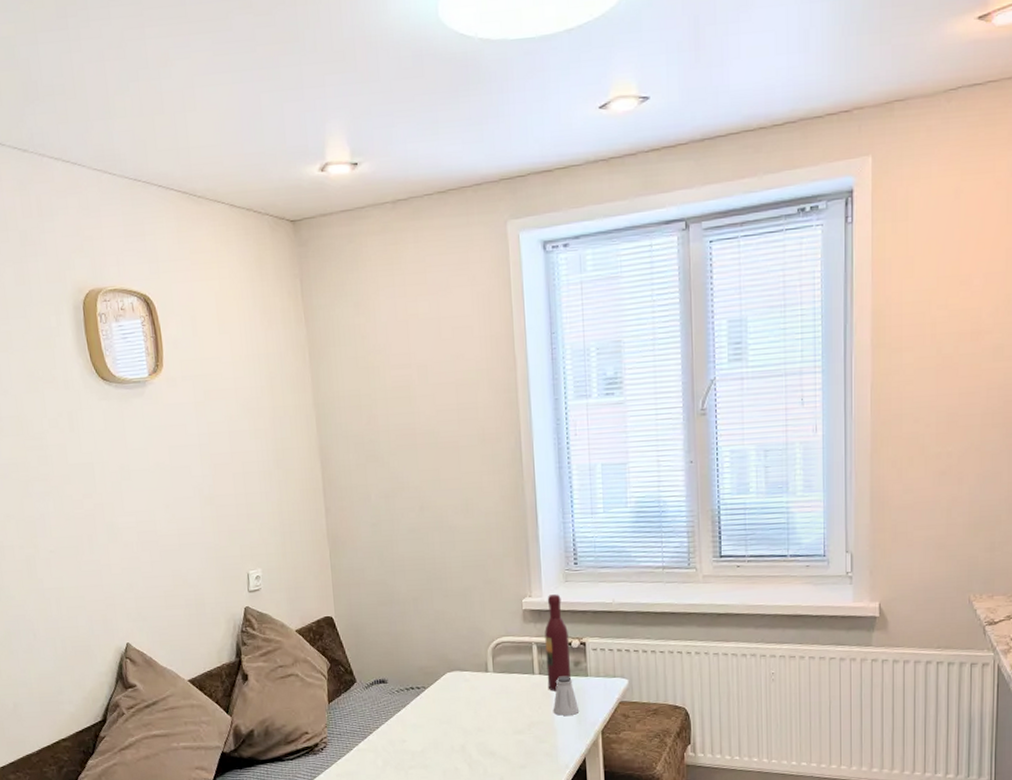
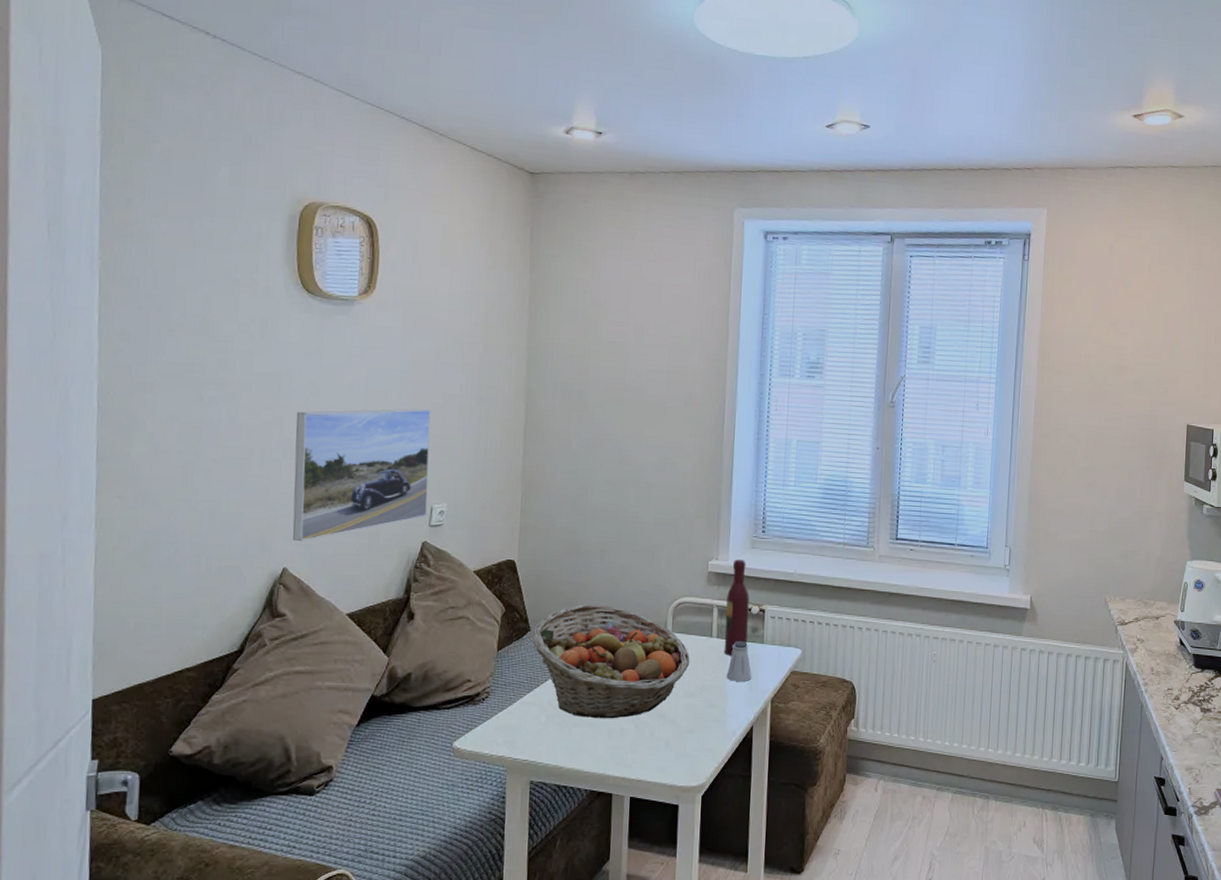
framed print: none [113,479,246,618] -> present [292,409,431,542]
fruit basket: none [358,652,515,761] -> present [532,604,690,719]

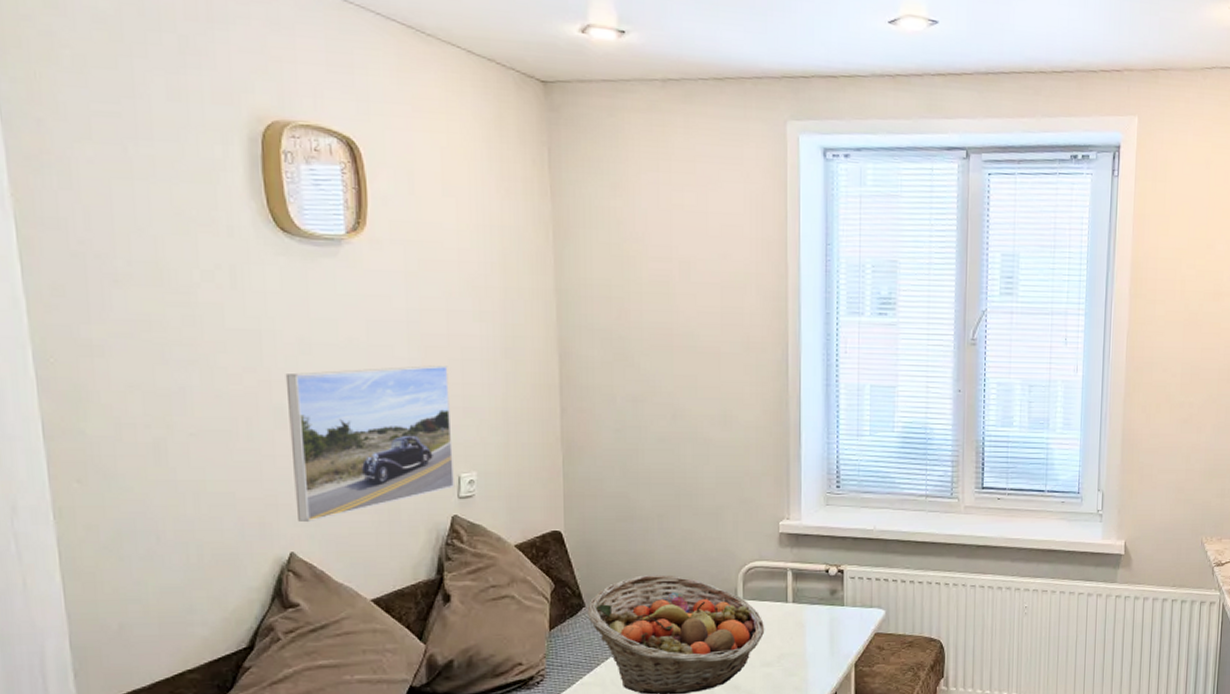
wine bottle: present [724,559,749,656] -> none [801,518,827,621]
saltshaker: present [726,641,752,681] -> none [805,605,833,647]

